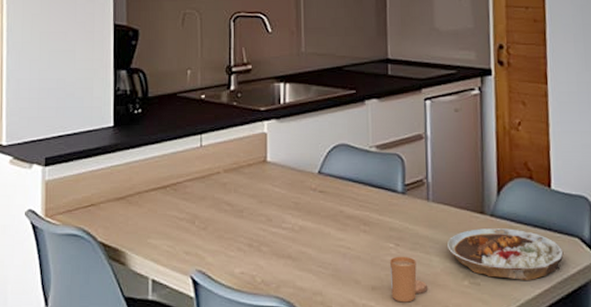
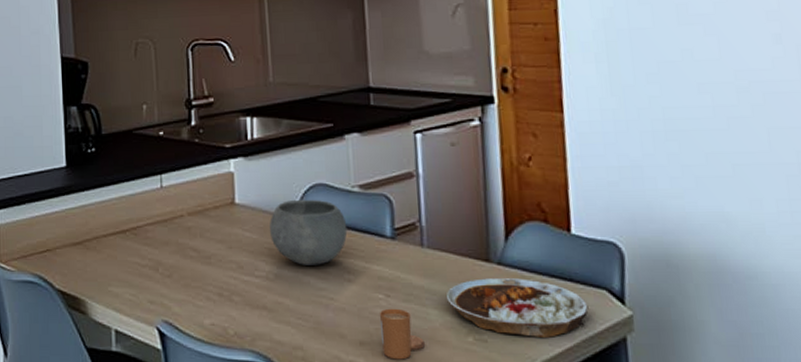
bowl: none [297,158,365,218] -> present [270,199,348,265]

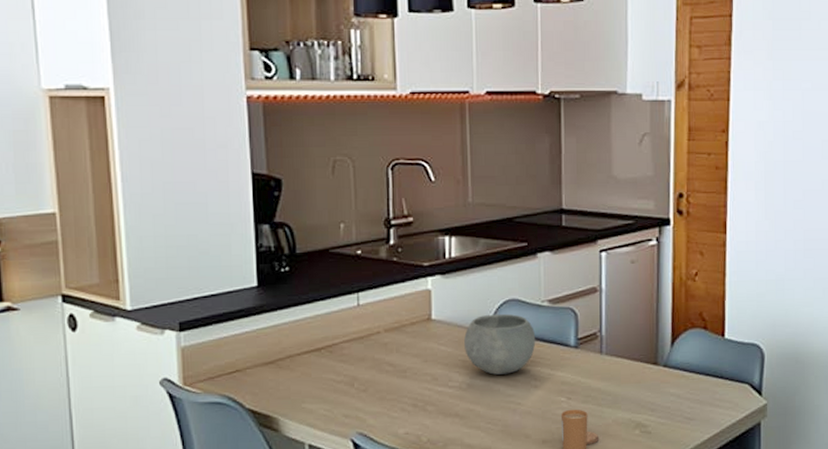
plate: present [447,278,589,339] -> none [620,378,734,428]

